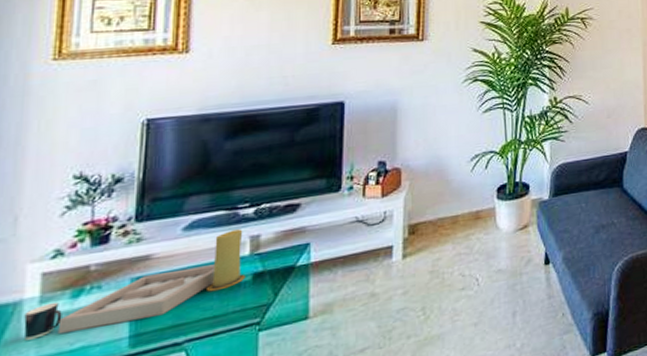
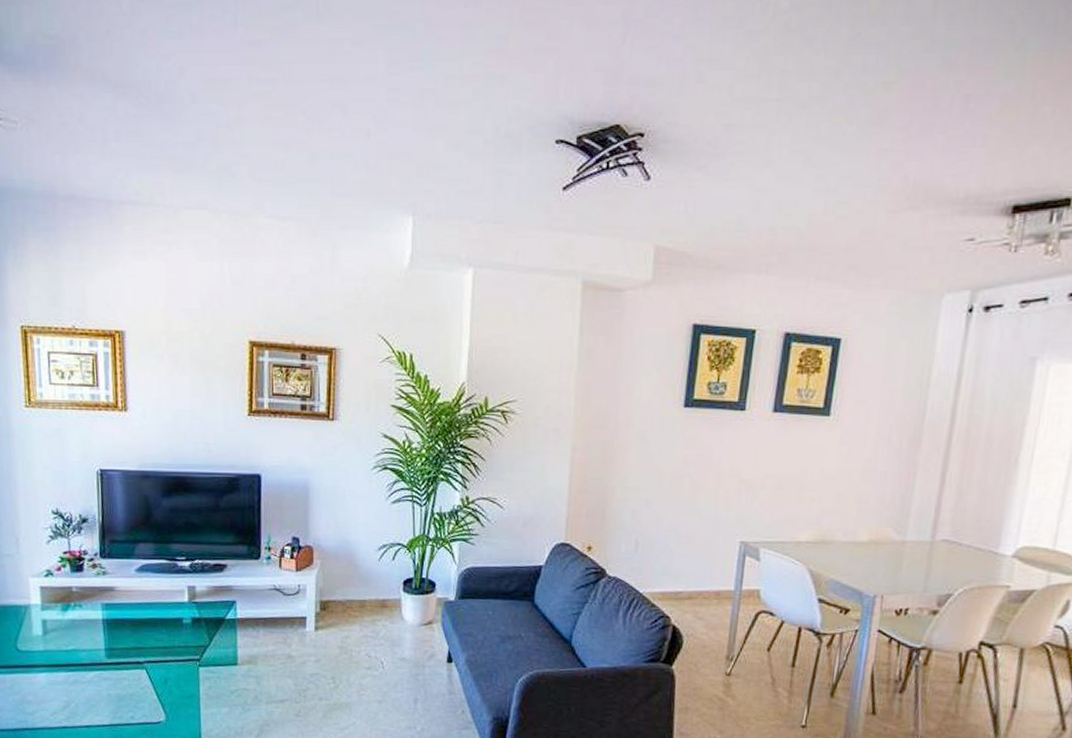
mug: present [23,301,62,340] -> none [33,611,58,636]
decorative tray: present [57,264,216,335] -> none [55,603,163,638]
candle: present [207,229,246,292] -> none [158,578,186,627]

